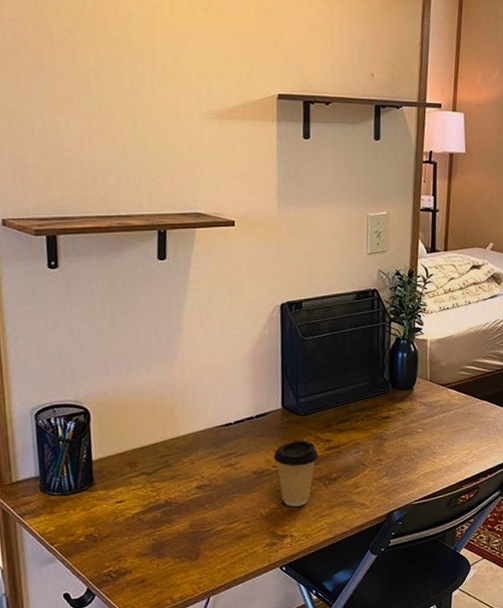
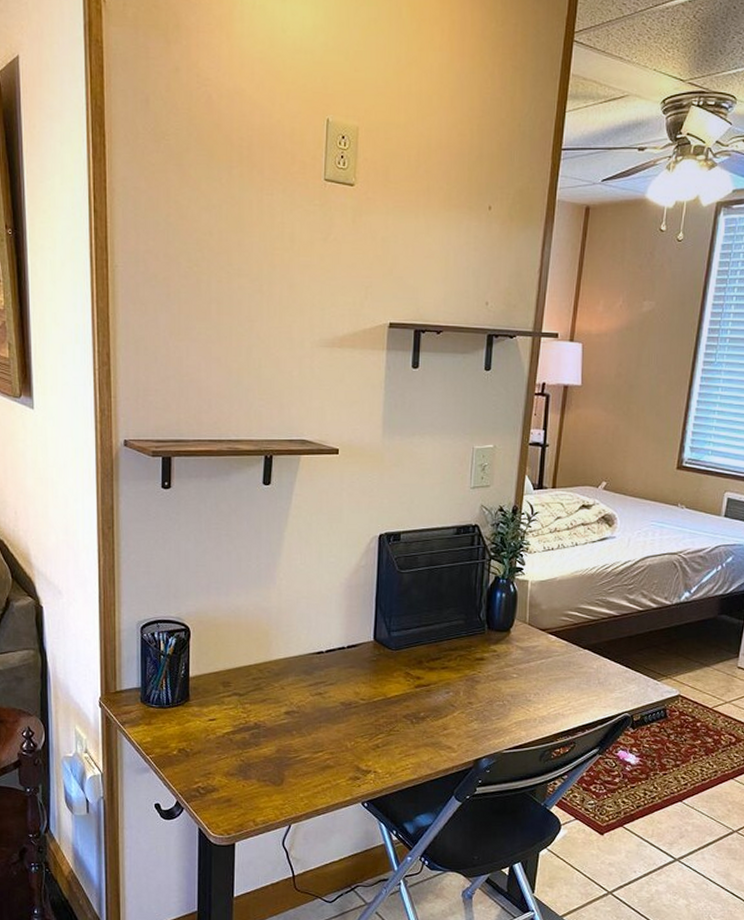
coffee cup: present [273,439,319,507] -> none [362,674,408,743]

